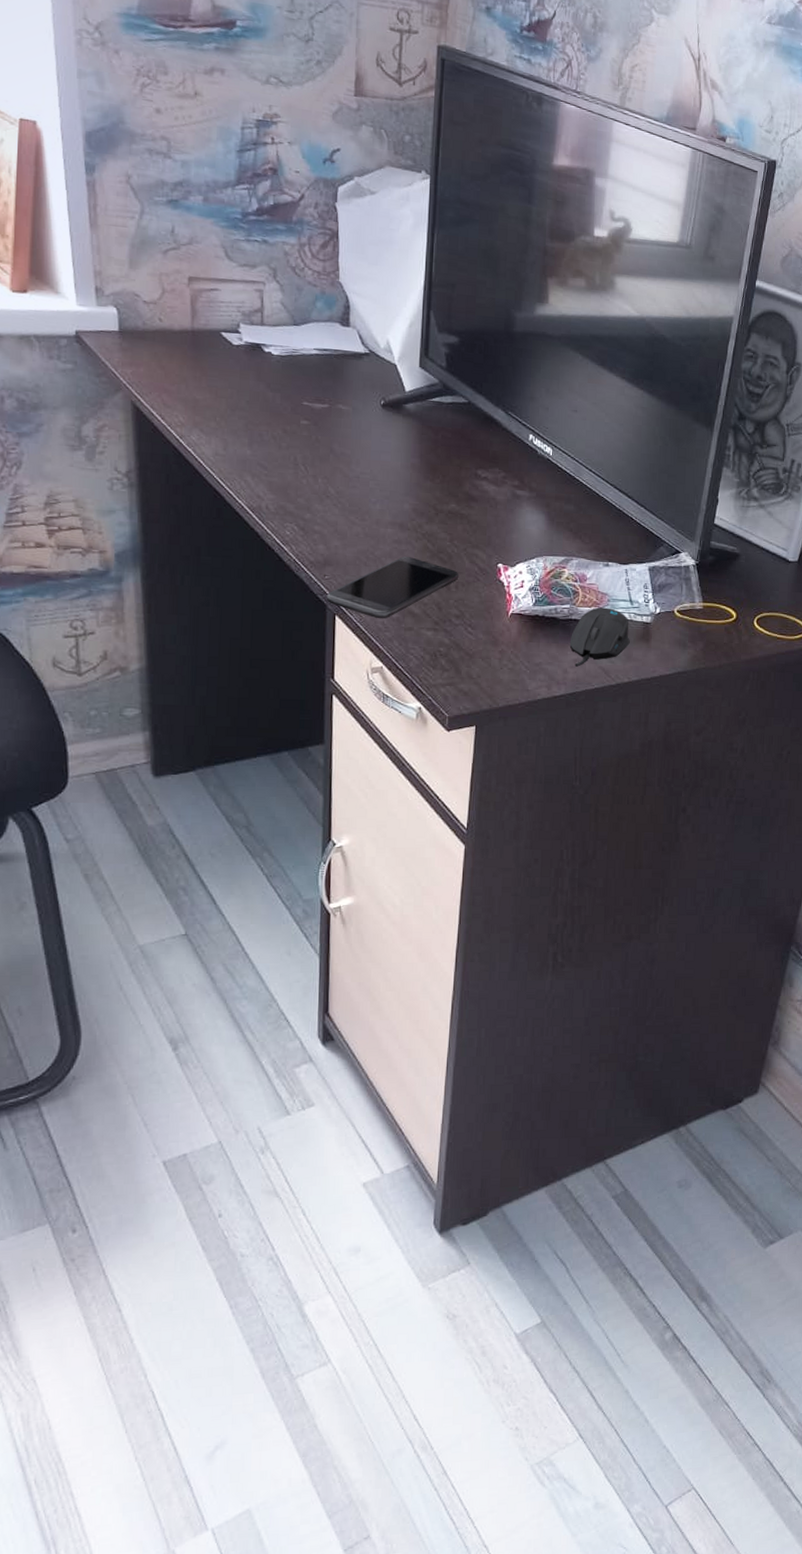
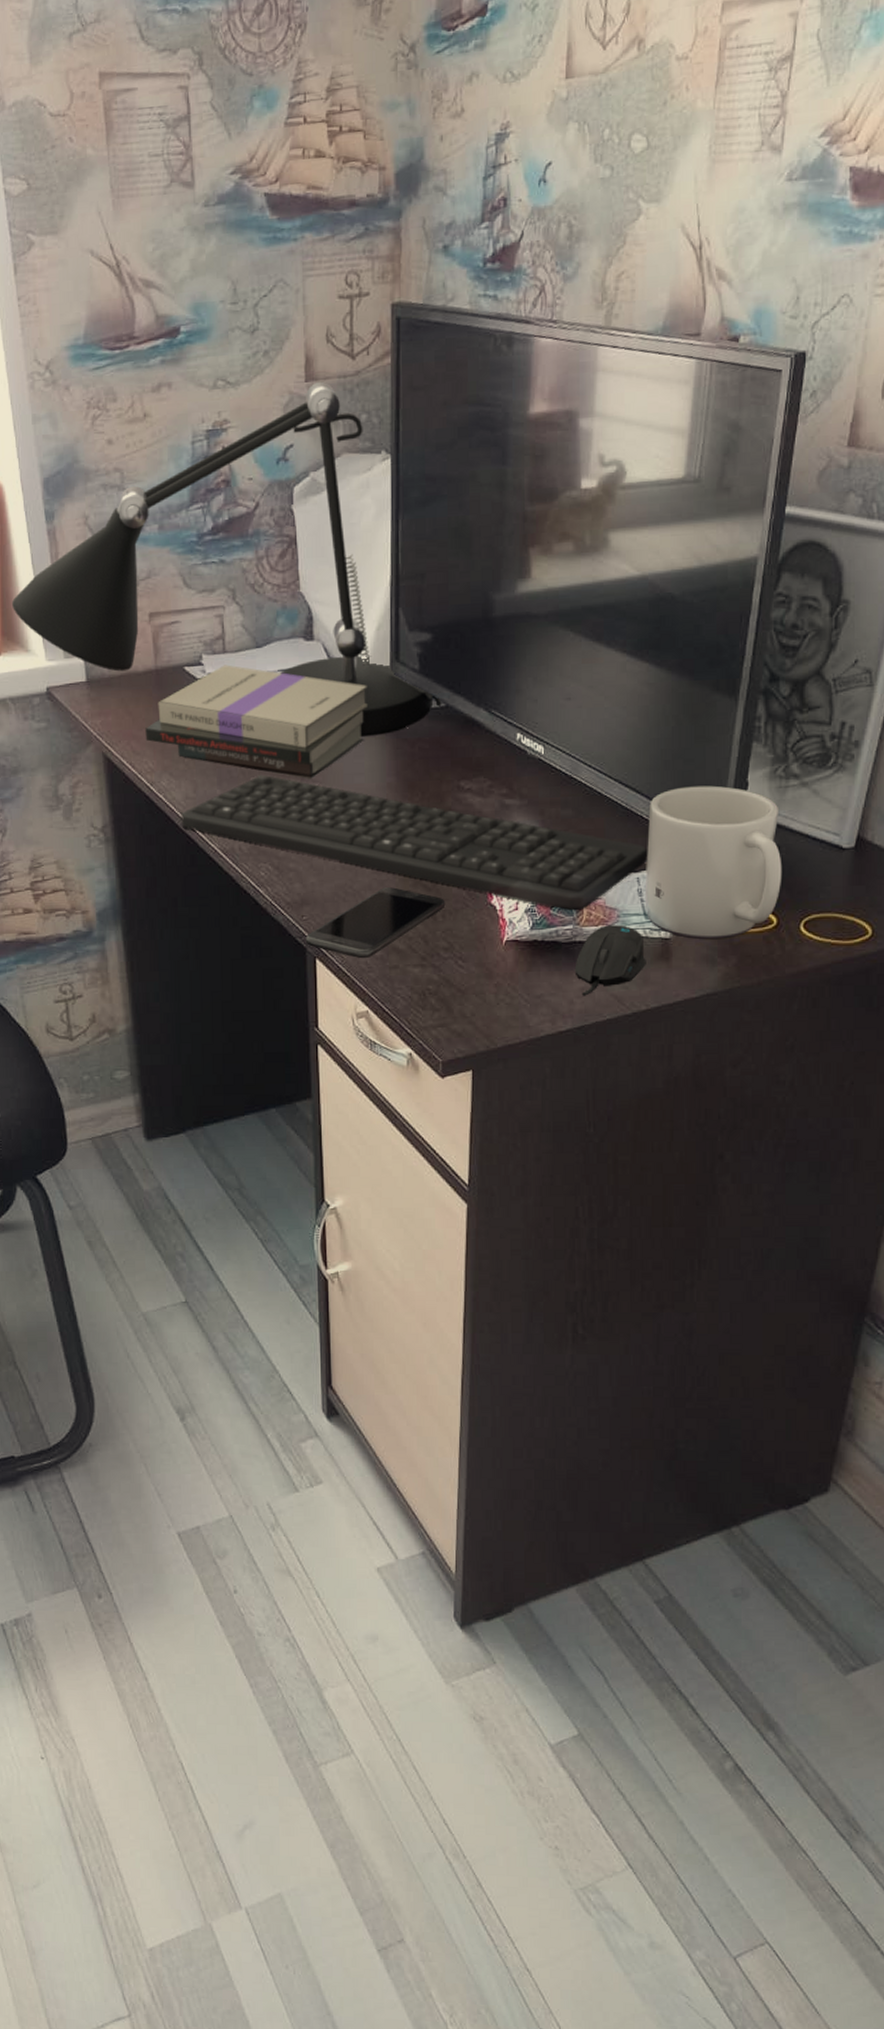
desk lamp: none [44,98,465,420] -> present [12,381,442,738]
books: none [177,336,398,451] -> present [145,664,368,779]
computer keyboard: none [209,442,636,593] -> present [181,775,648,911]
mug: none [631,497,742,627] -> present [644,785,782,940]

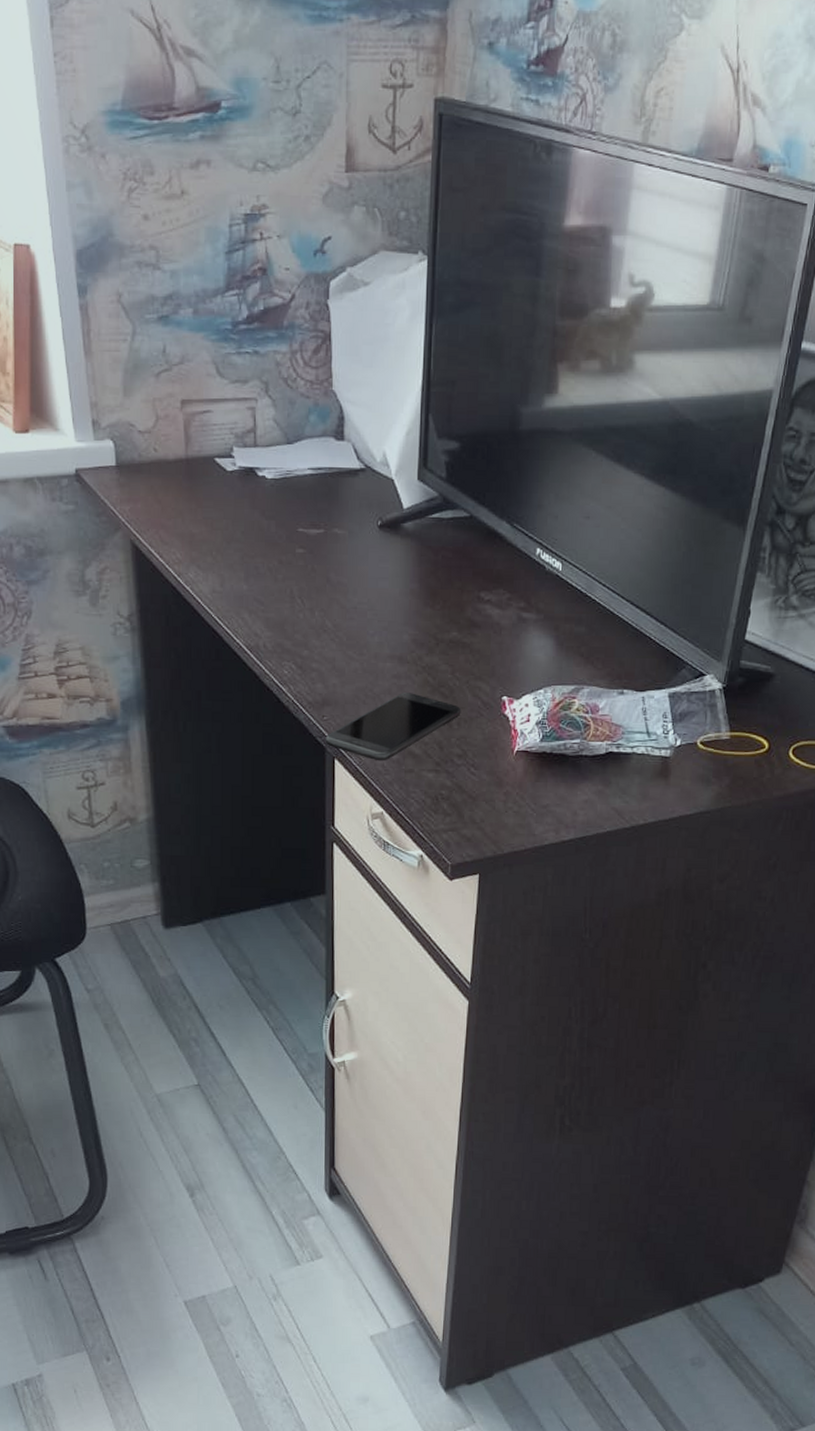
desk lamp: present [12,381,442,738] -> none [42,173,466,542]
books: present [145,664,368,779] -> none [174,459,395,580]
computer keyboard: present [181,775,648,911] -> none [207,574,654,726]
computer mouse: present [574,925,646,996] -> none [579,741,646,808]
mug: present [644,785,782,940] -> none [648,611,778,761]

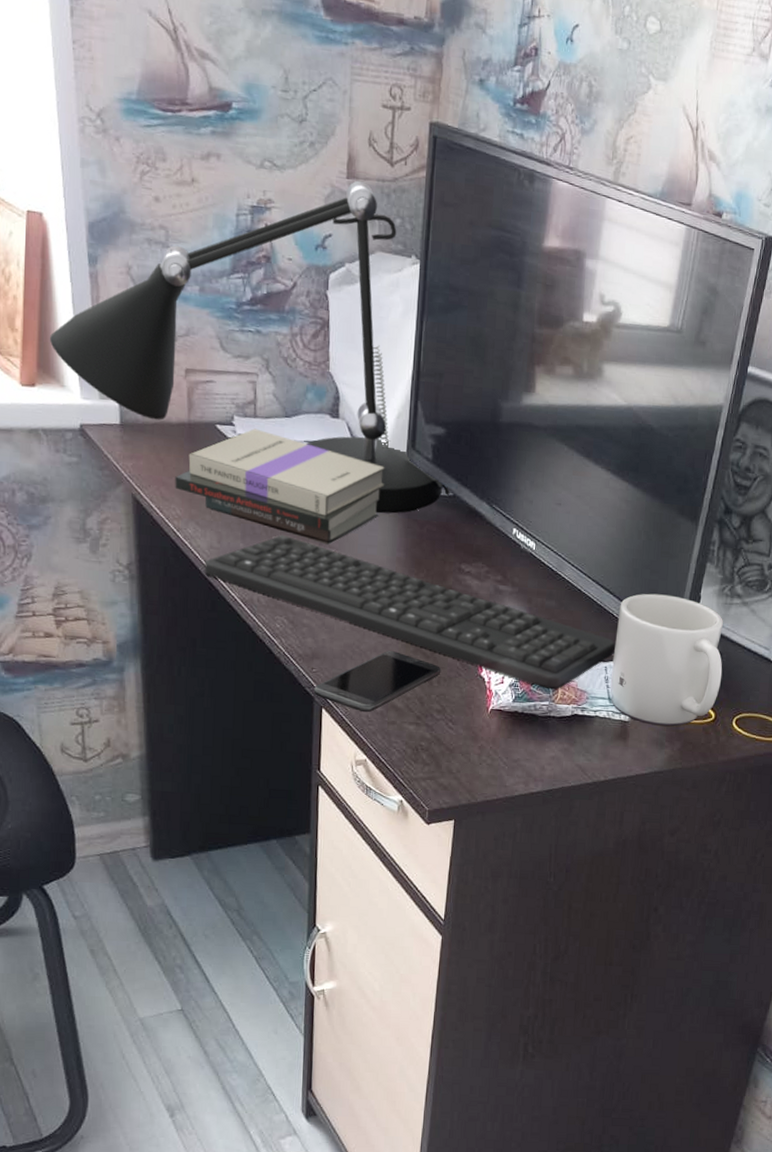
desk lamp: none [42,173,466,542] -> present [50,180,450,514]
books: none [174,459,395,580] -> present [175,428,385,545]
computer keyboard: none [207,574,654,726] -> present [204,535,616,690]
mug: none [648,611,778,761] -> present [610,593,724,727]

